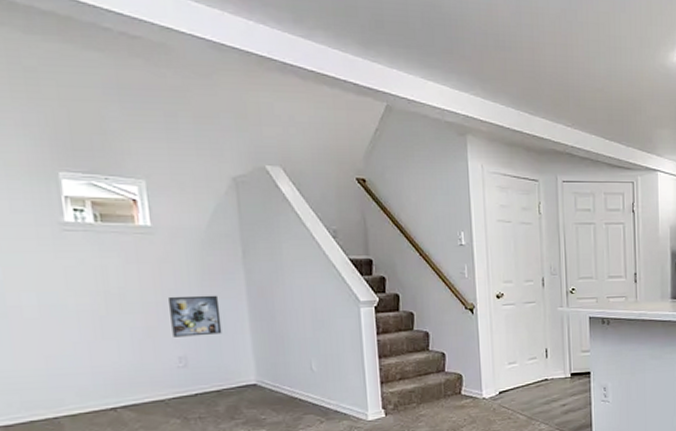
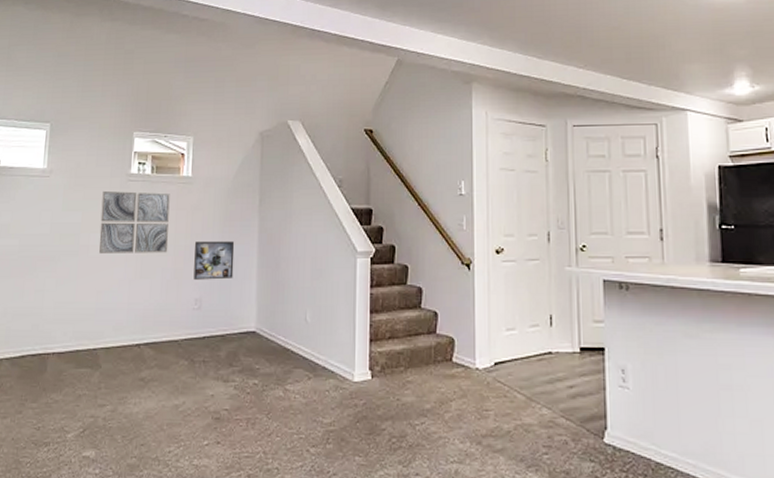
wall art: none [27,242,134,314] -> present [99,190,170,253]

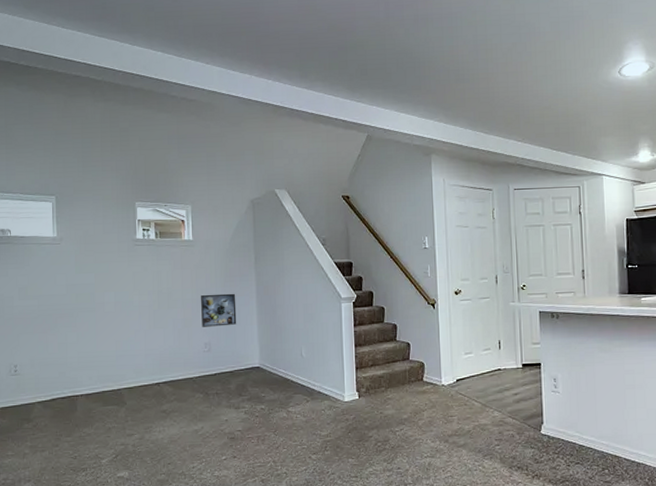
wall art: present [99,190,170,253] -> none [112,254,177,309]

